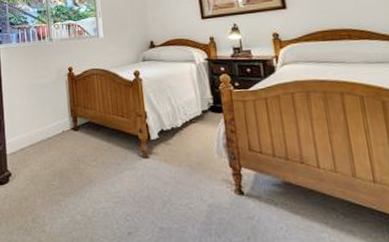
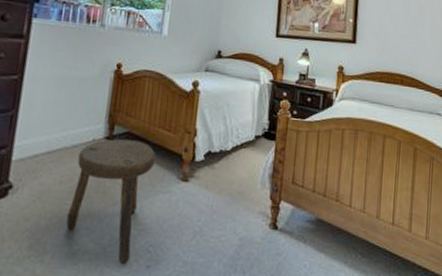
stool: none [54,128,117,233] -> present [66,139,156,265]

